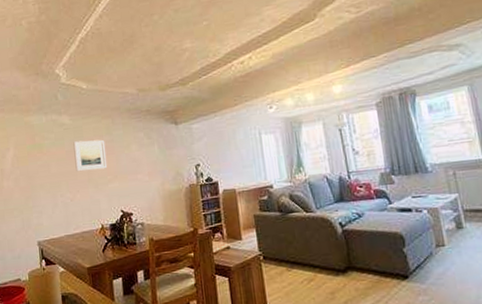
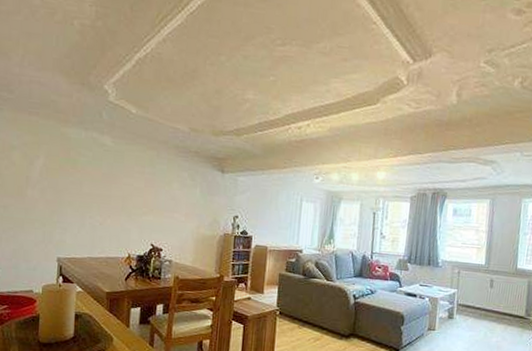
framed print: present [73,139,107,172] -> none [110,165,146,200]

